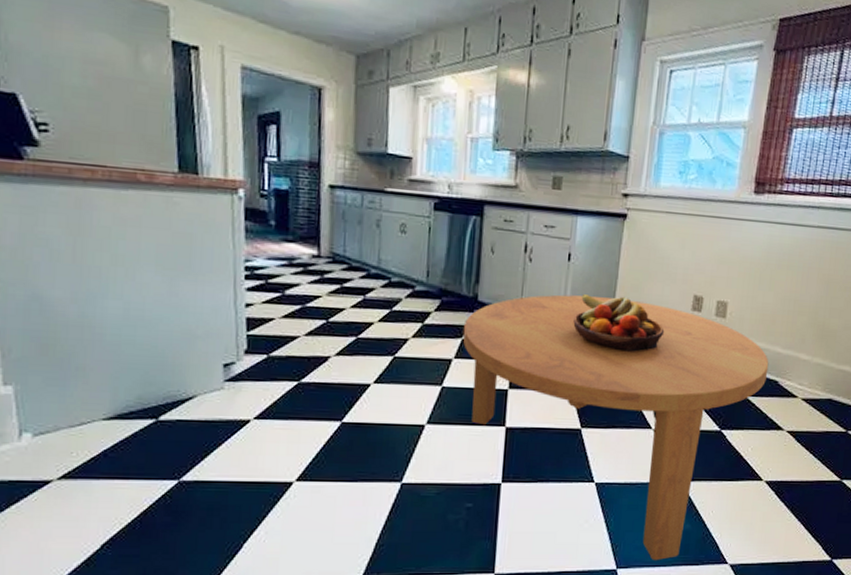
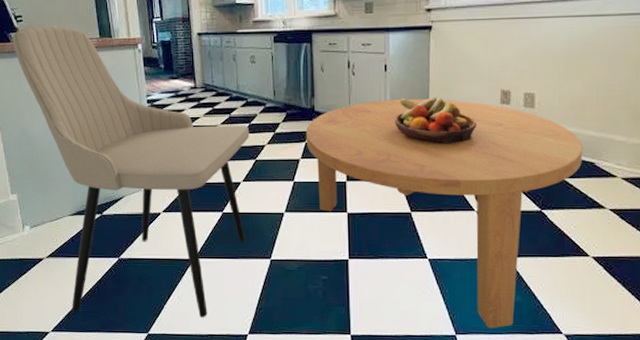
dining chair: none [27,141,390,559] -> present [12,25,250,318]

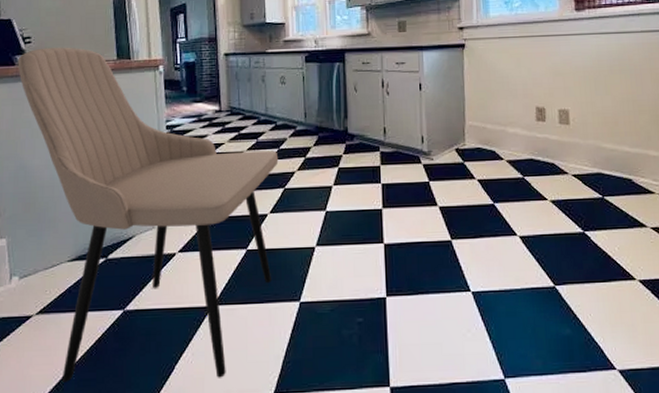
coffee table: present [305,99,583,328] -> none [338,118,620,368]
fruit bowl: present [395,96,477,144] -> none [431,115,515,165]

